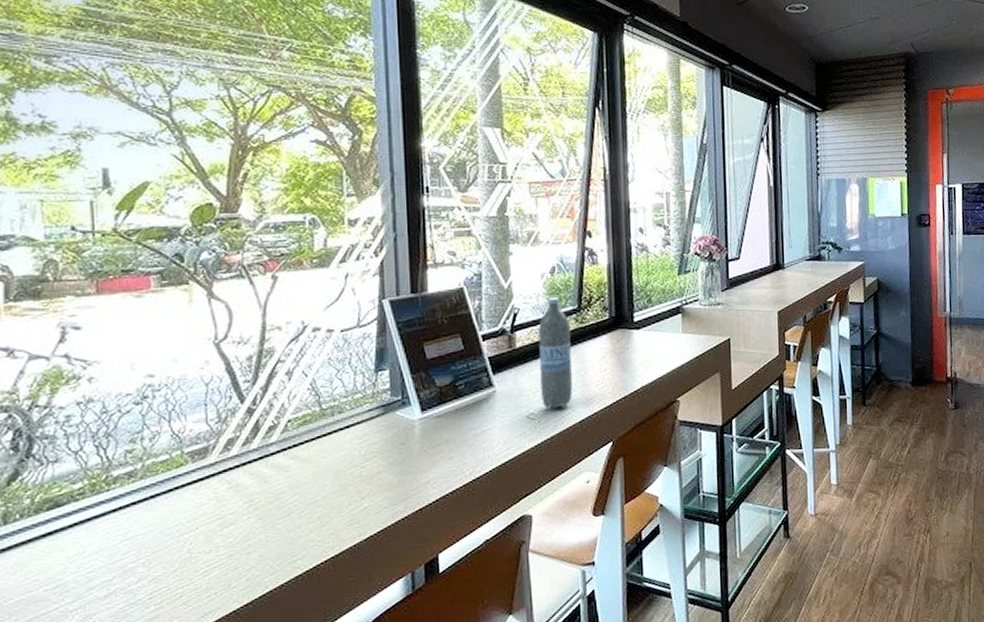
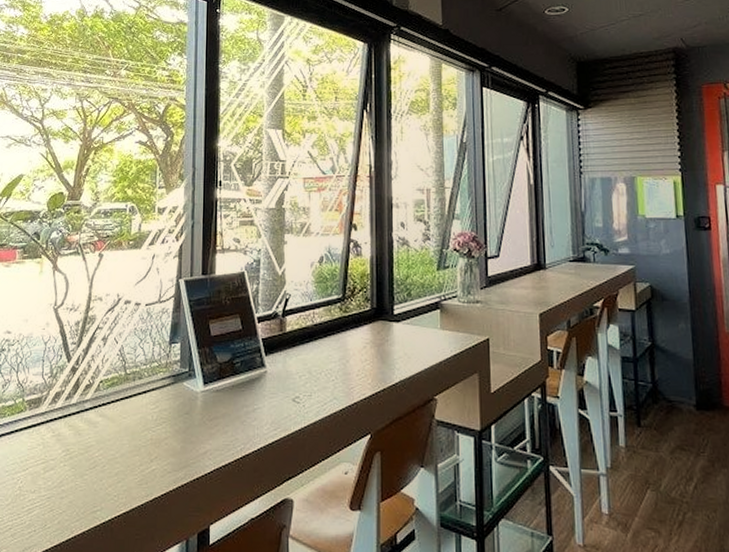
water bottle: present [538,298,573,409] -> none [306,286,336,395]

